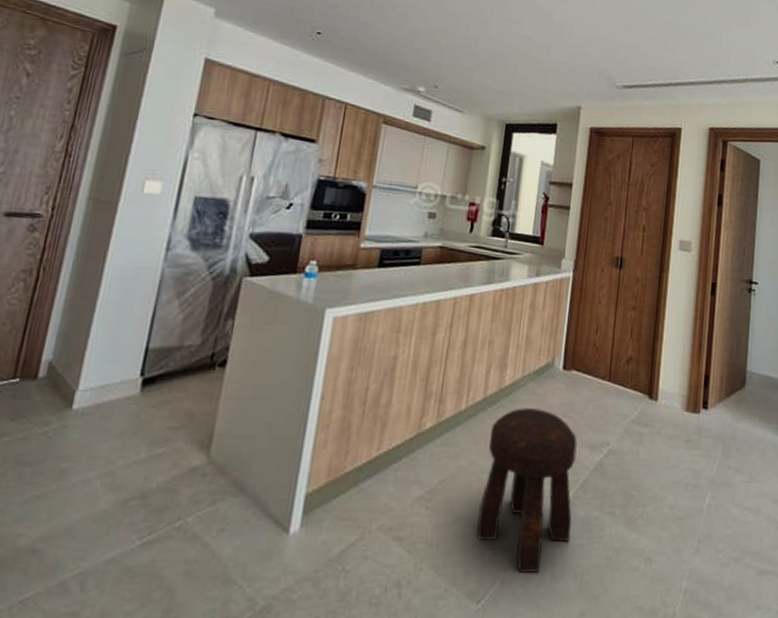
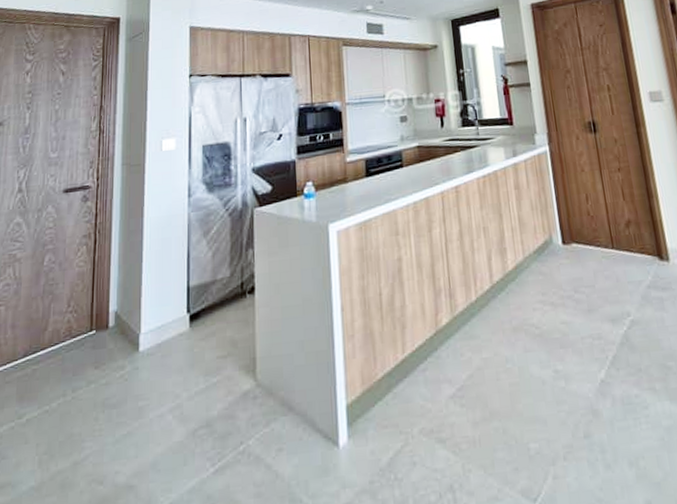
stool: present [476,408,577,574] -> none [505,288,615,465]

